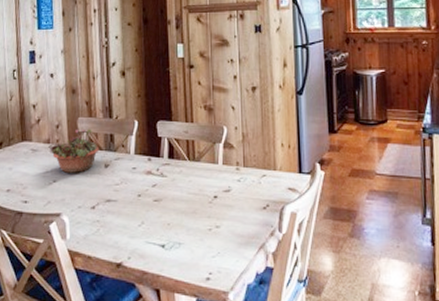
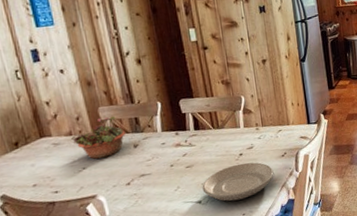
plate: none [168,208,252,254] -> present [202,162,274,201]

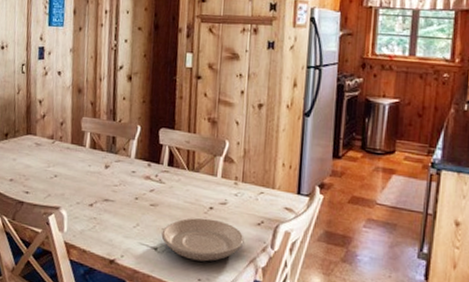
succulent planter: present [73,116,126,159] -> none [53,128,101,171]

